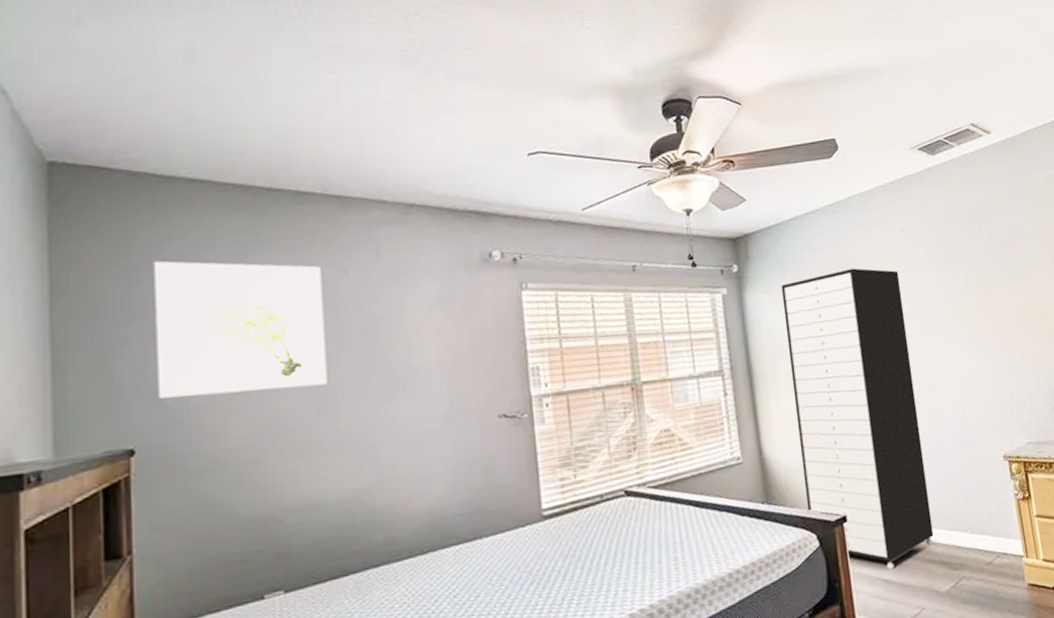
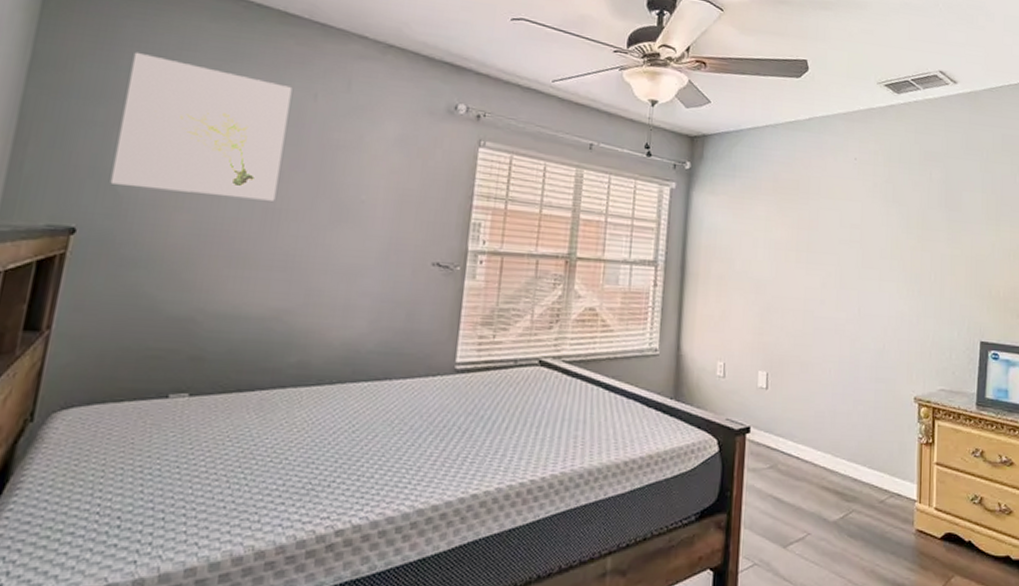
storage cabinet: present [781,268,934,571] -> none [713,186,845,490]

